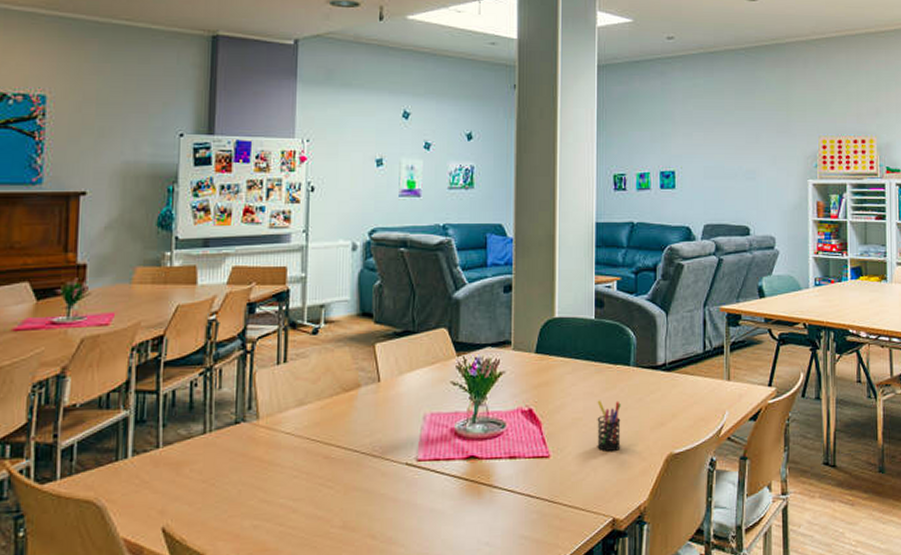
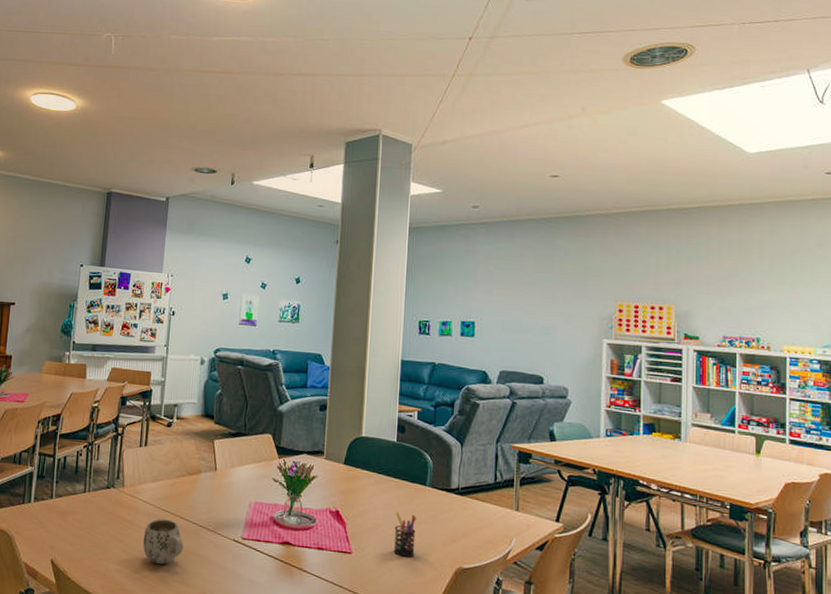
mug: none [288,451,342,509] -> present [143,519,183,564]

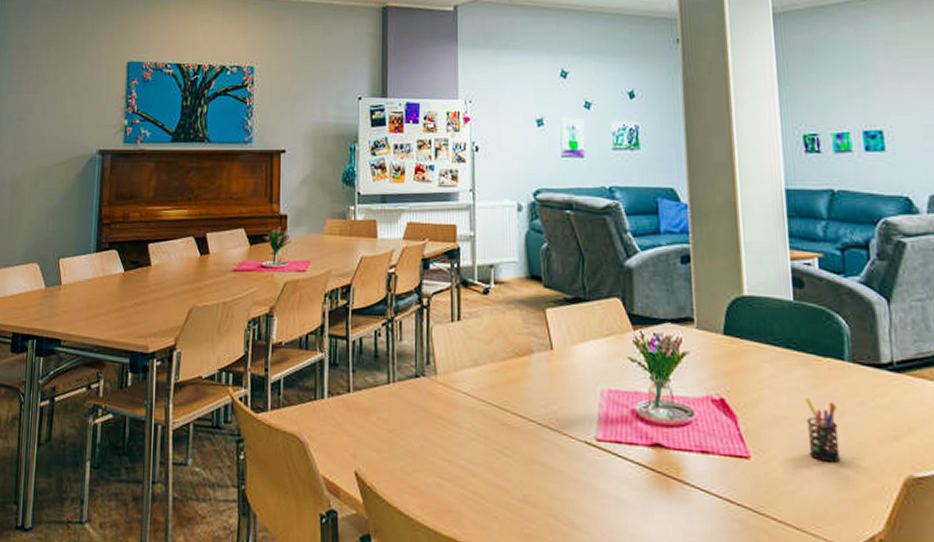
mug: present [143,519,183,564] -> none [467,415,520,476]

